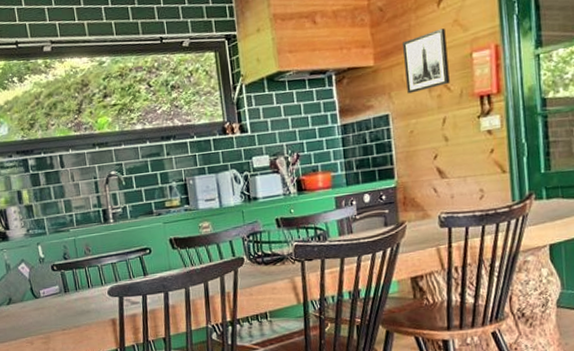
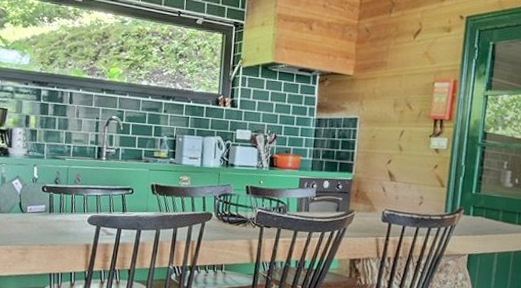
wall art: present [403,28,450,94] -> none [376,57,416,105]

